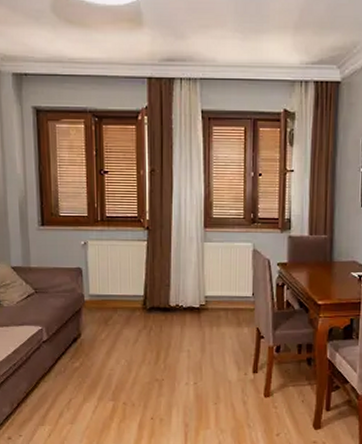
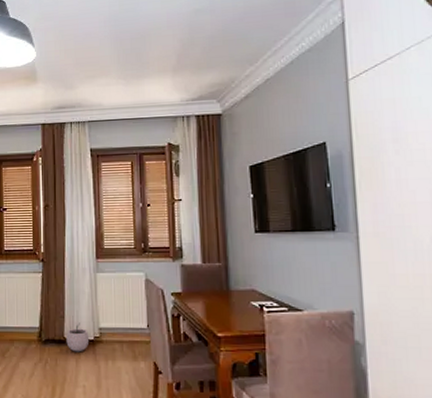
plant pot: none [171,291,195,319] -> present [66,323,90,352]

